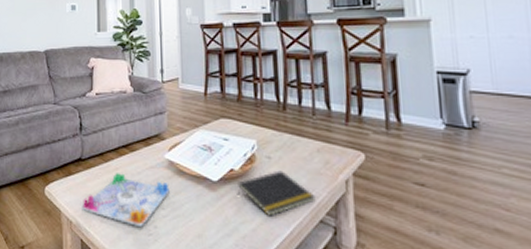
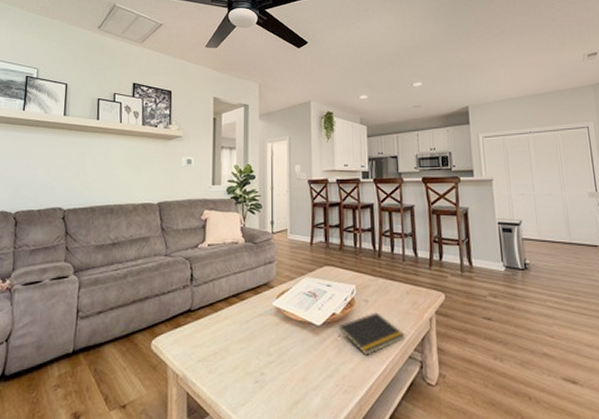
board game: present [82,173,170,226] -> none [189,322,277,374]

